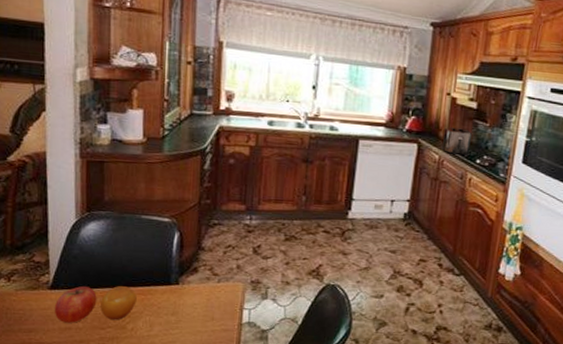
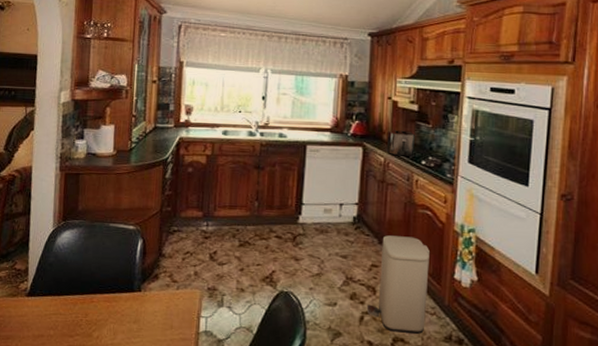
fruit: present [54,286,97,323] -> none [29,293,68,330]
fruit: present [100,286,137,320] -> none [70,293,103,328]
pedal bin: none [412,232,477,323] -> present [366,235,430,334]

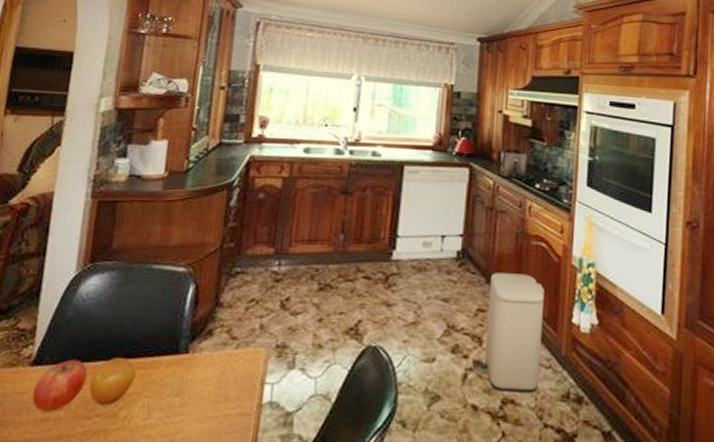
fruit: none [29,293,68,330] -> present [32,360,88,411]
fruit: none [70,293,103,328] -> present [89,358,136,406]

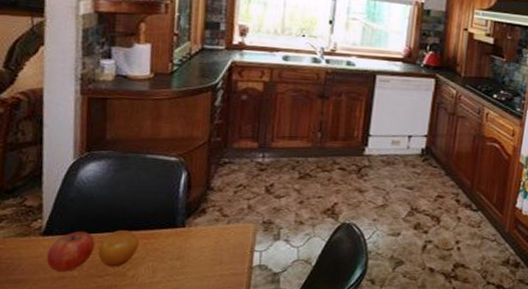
pedal bin: present [471,273,544,393] -> none [430,167,495,259]
toaster: present [496,148,528,179] -> none [459,62,489,90]

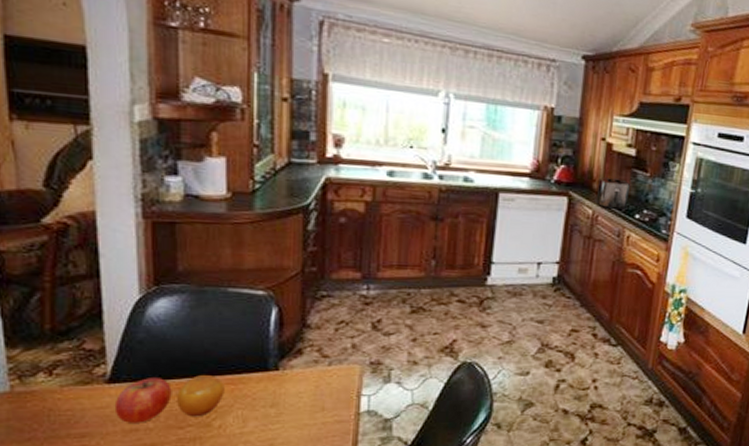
toaster: none [459,62,489,90] -> present [596,177,630,210]

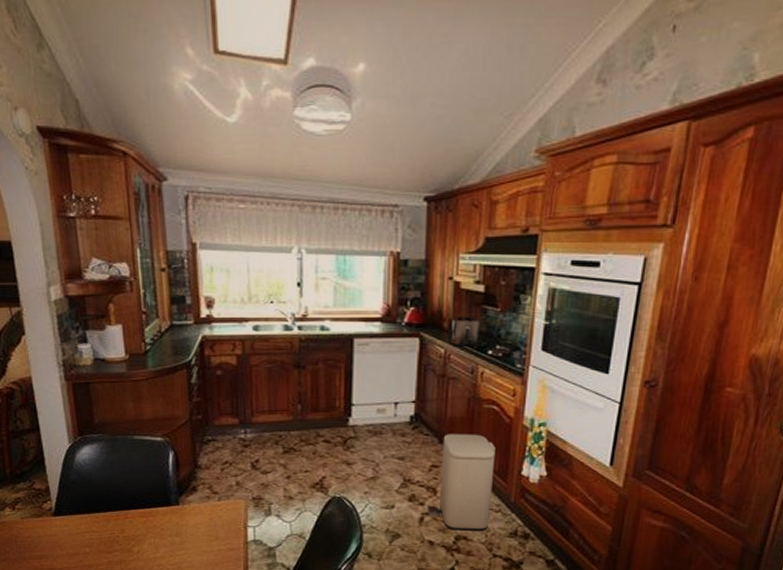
fruit: present [114,378,172,423] -> none [60,512,101,548]
fruit: present [177,375,225,417] -> none [104,509,139,544]
pedal bin: none [563,297,637,399] -> present [426,434,495,531]

